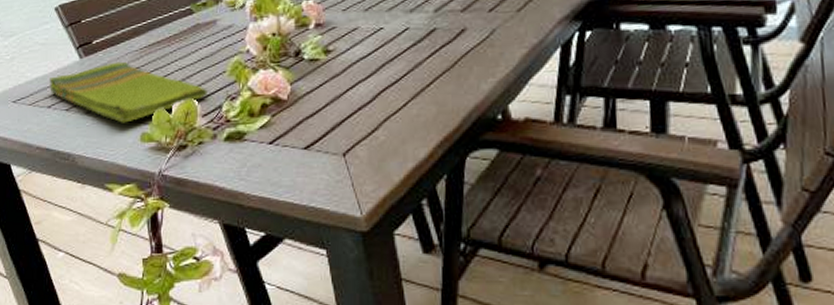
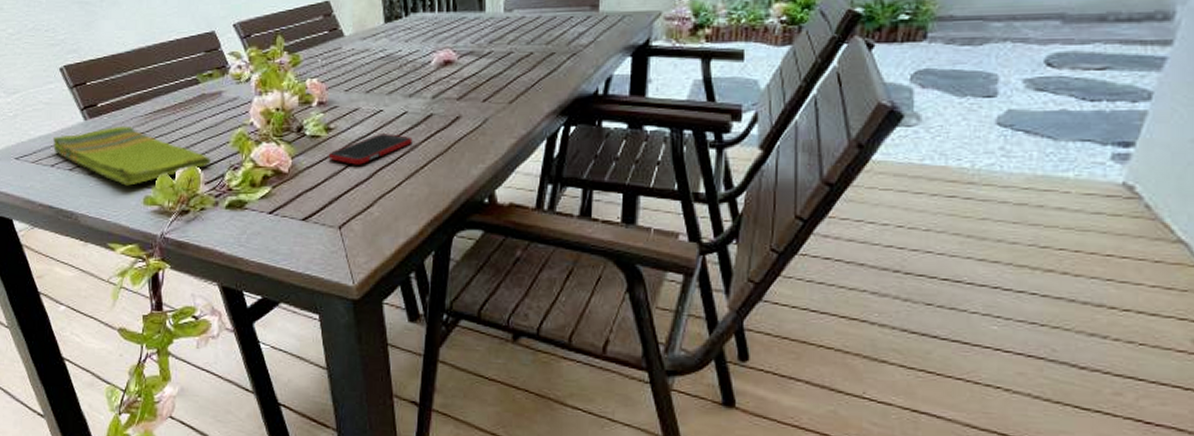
cell phone: none [328,52,416,87] -> present [328,134,413,165]

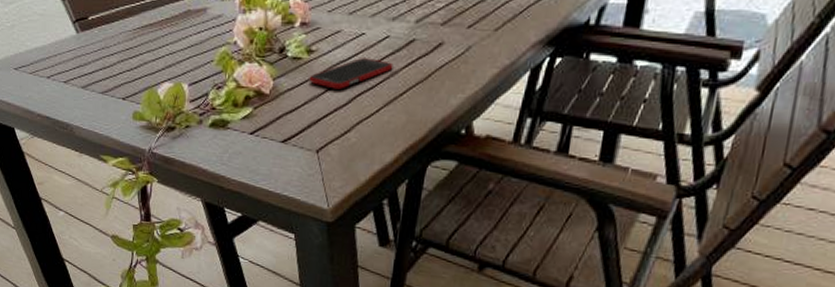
dish towel: present [53,125,211,186] -> none [48,40,195,100]

